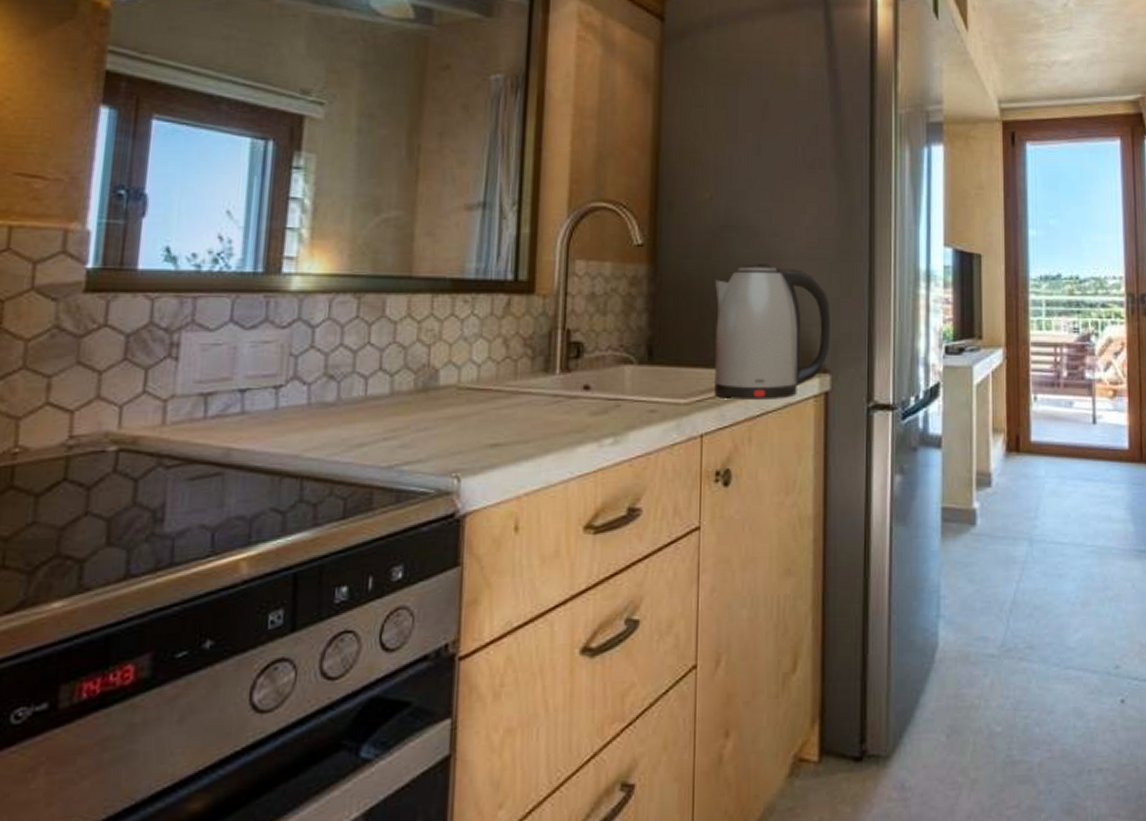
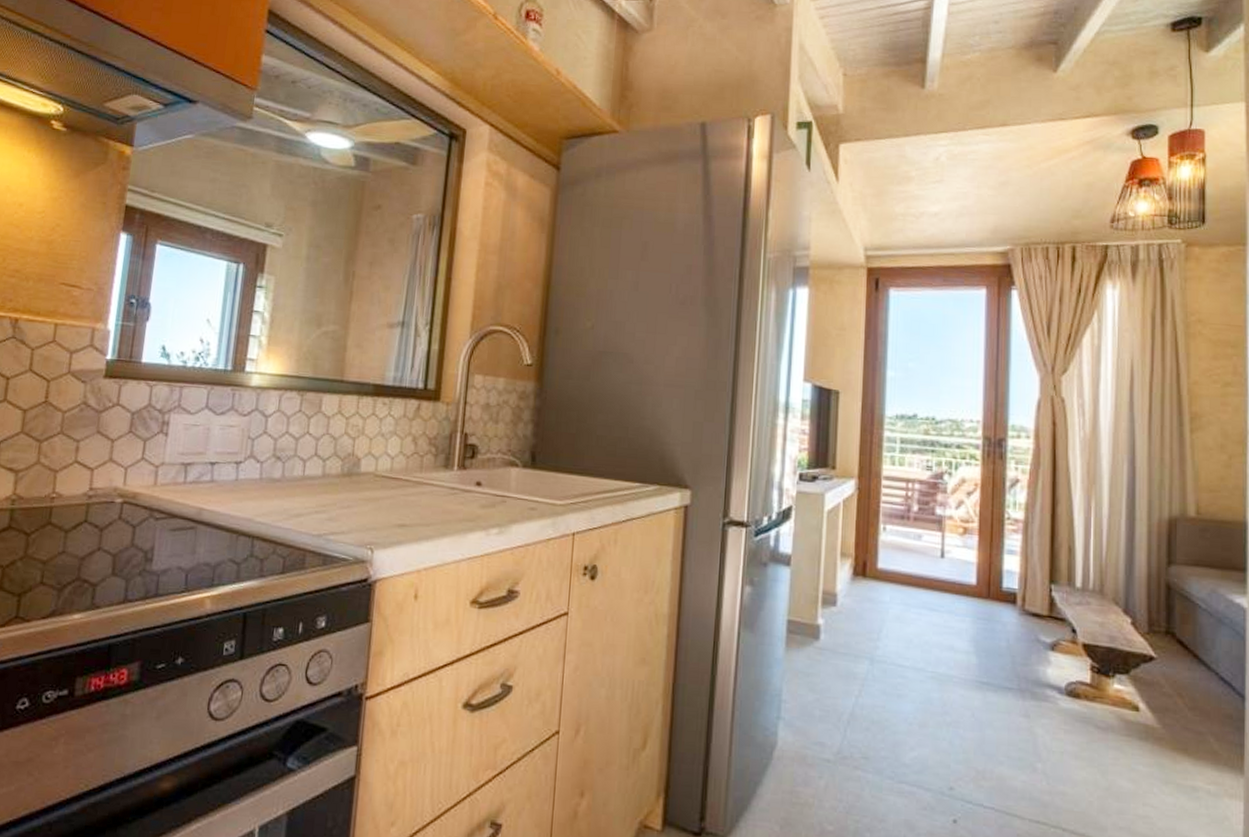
kettle: present [713,264,832,400] -> none [586,387,695,509]

